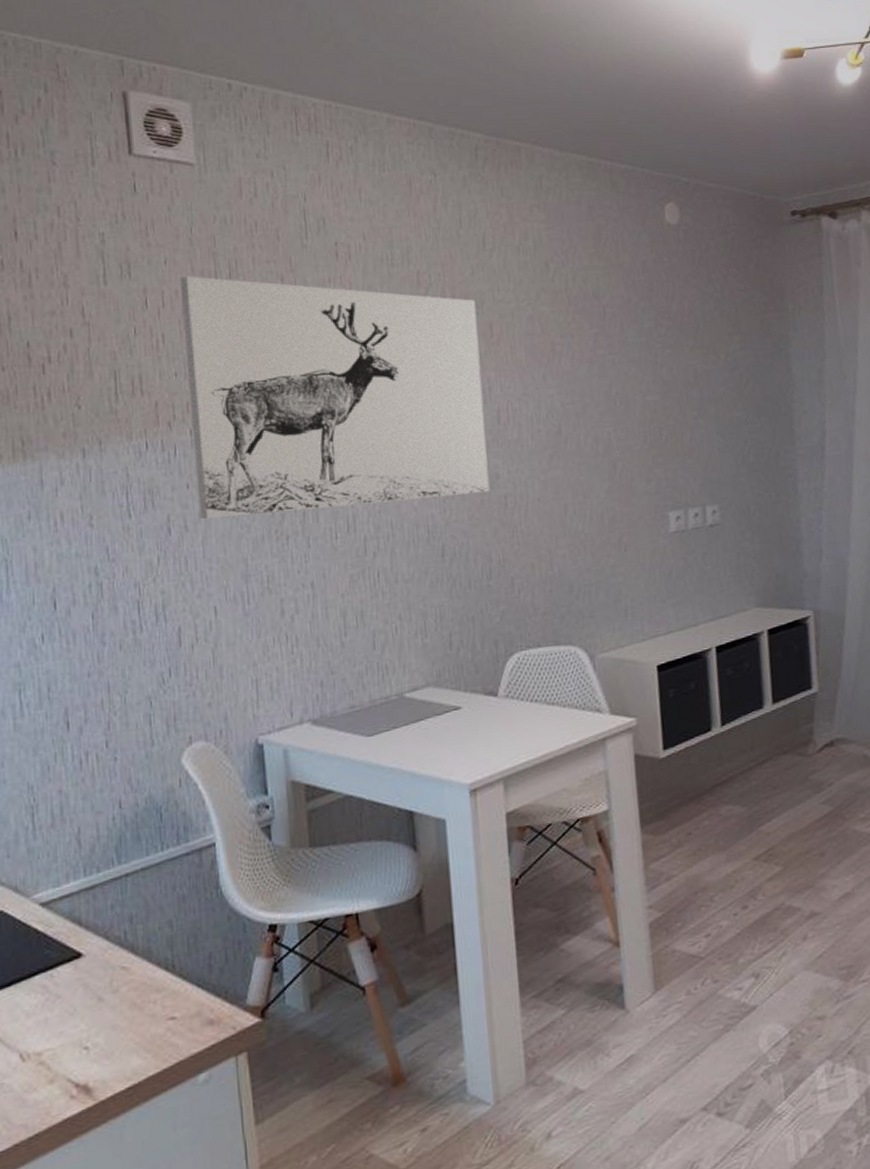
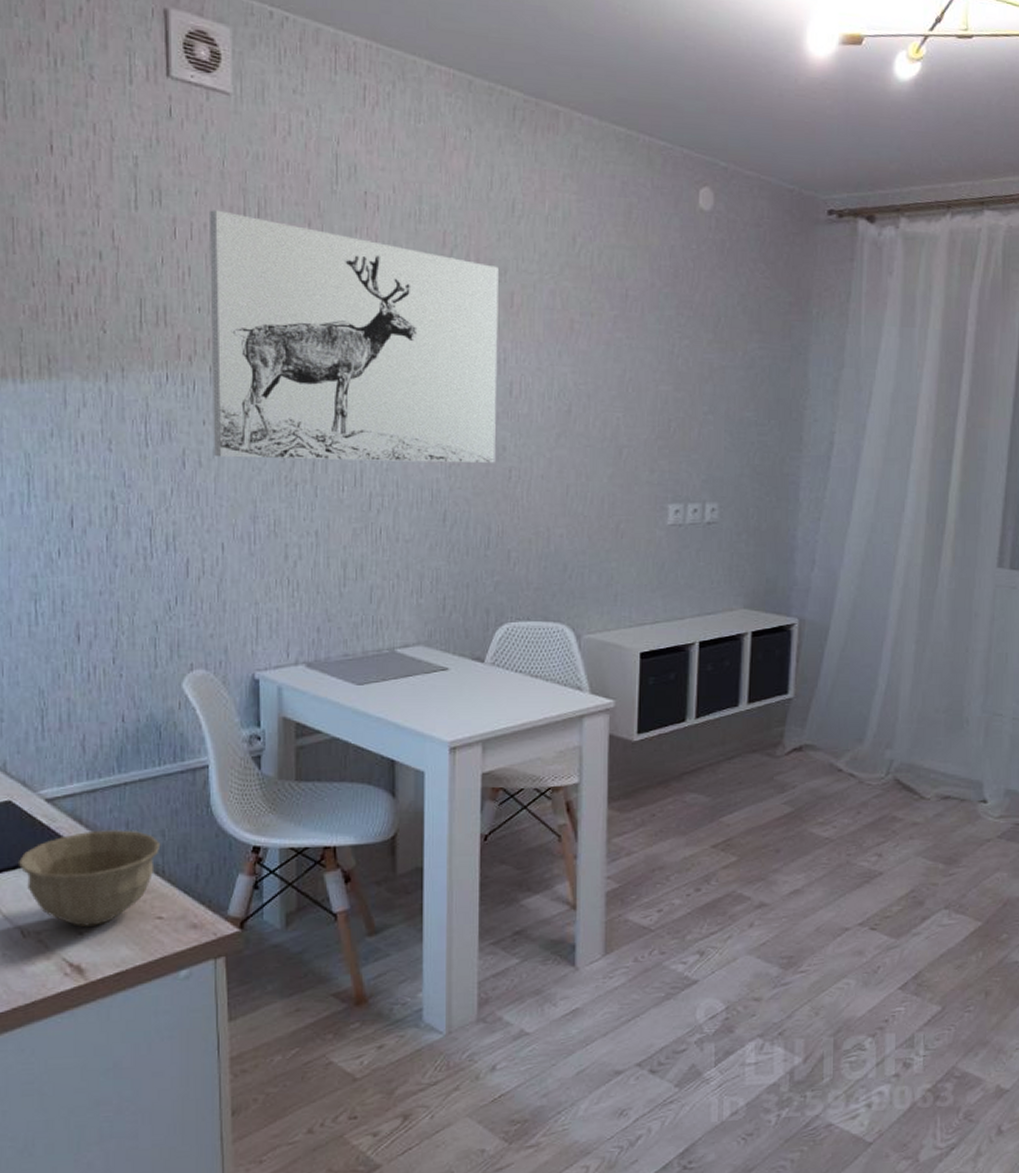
bowl: none [12,925,169,1041] -> present [17,830,161,927]

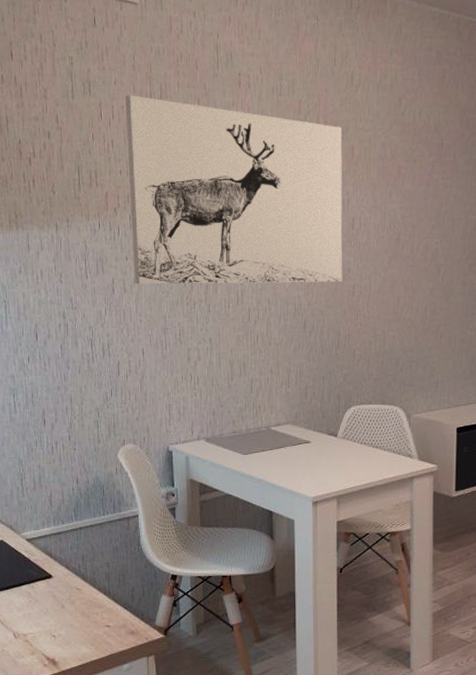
bowl: present [17,830,161,927] -> none [9,562,107,631]

